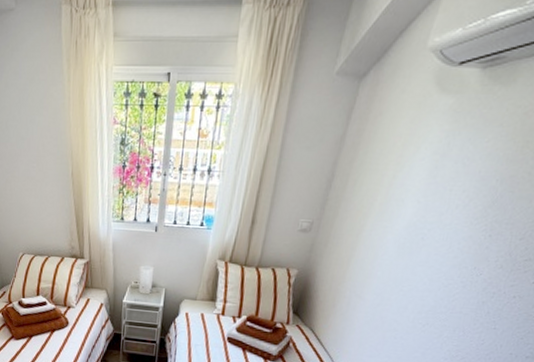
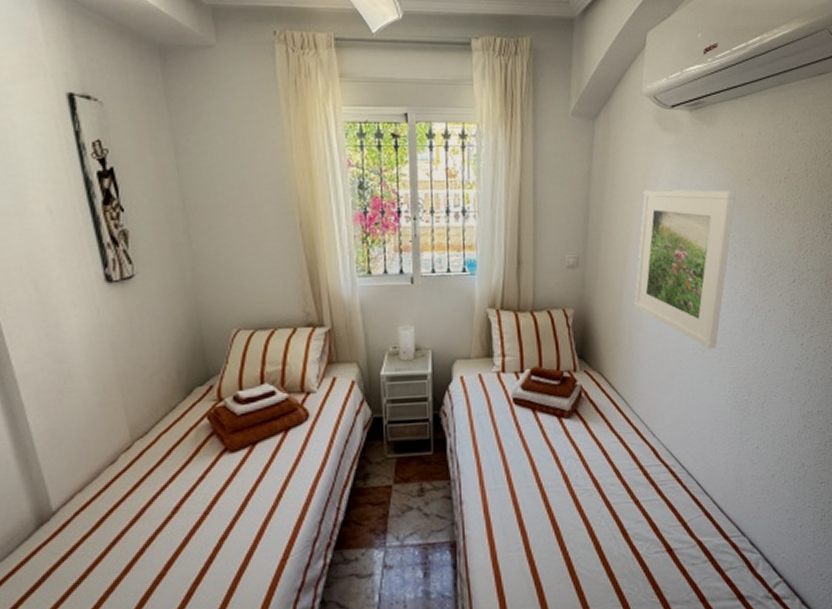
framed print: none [360,159,514,326] -> present [634,190,736,350]

